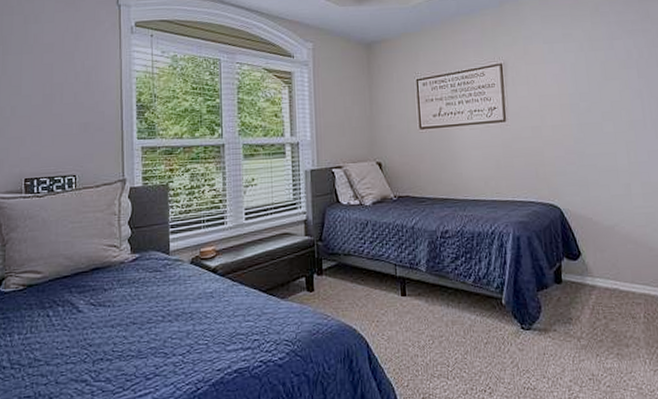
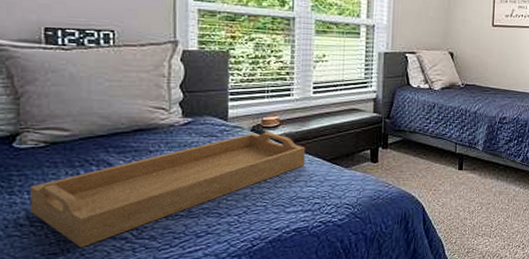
serving tray: none [11,263,242,390] -> present [30,132,306,247]

